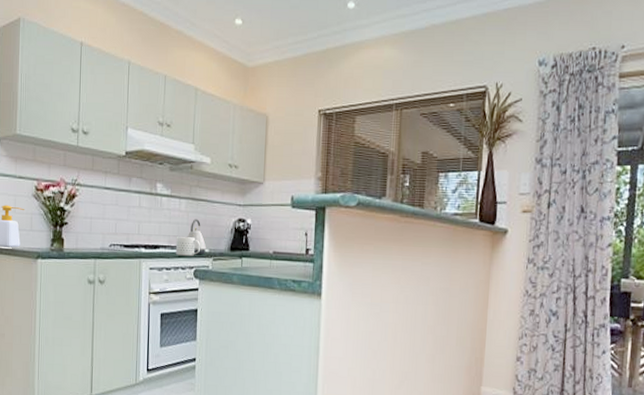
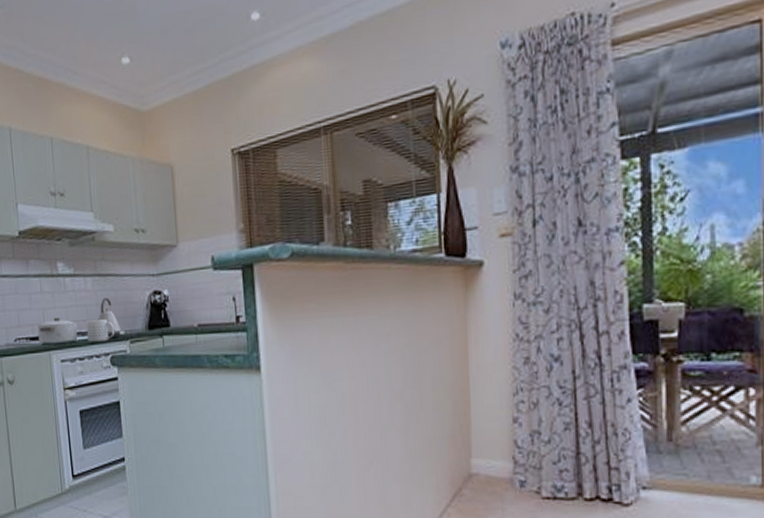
cooking pot: none [131,231,168,254] -> present [37,318,78,345]

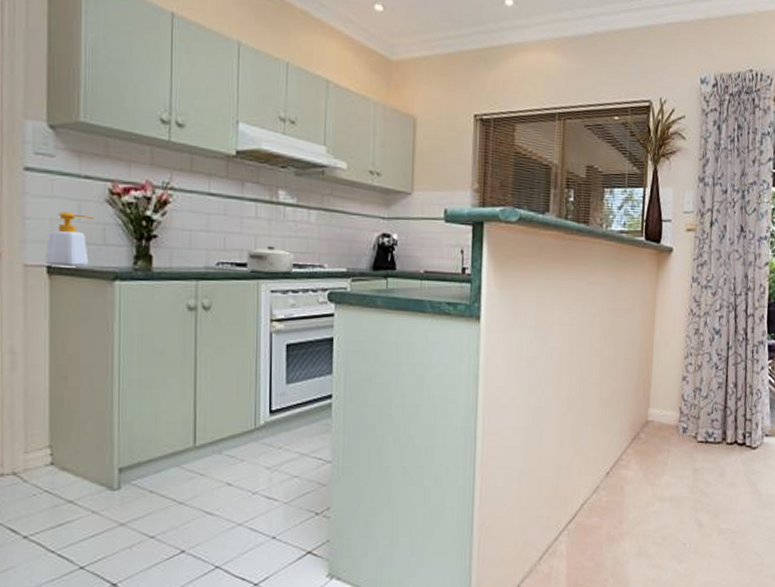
mug: present [85,319,114,342] -> none [304,253,335,276]
kettle: present [98,297,122,339] -> none [318,233,344,275]

